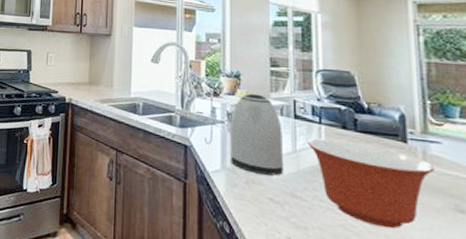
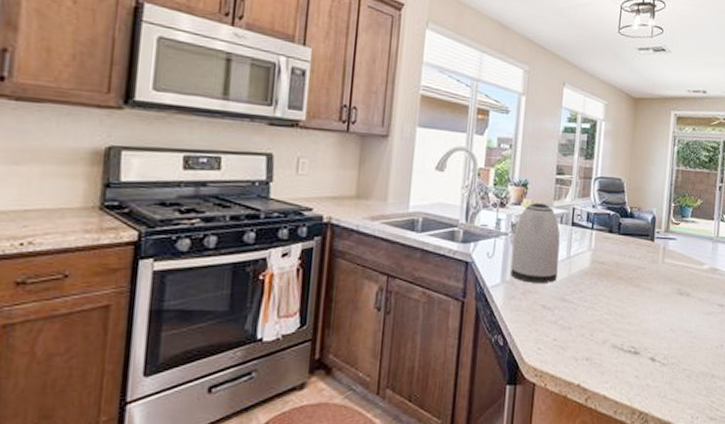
mixing bowl: present [307,138,435,229] -> none [580,242,670,316]

